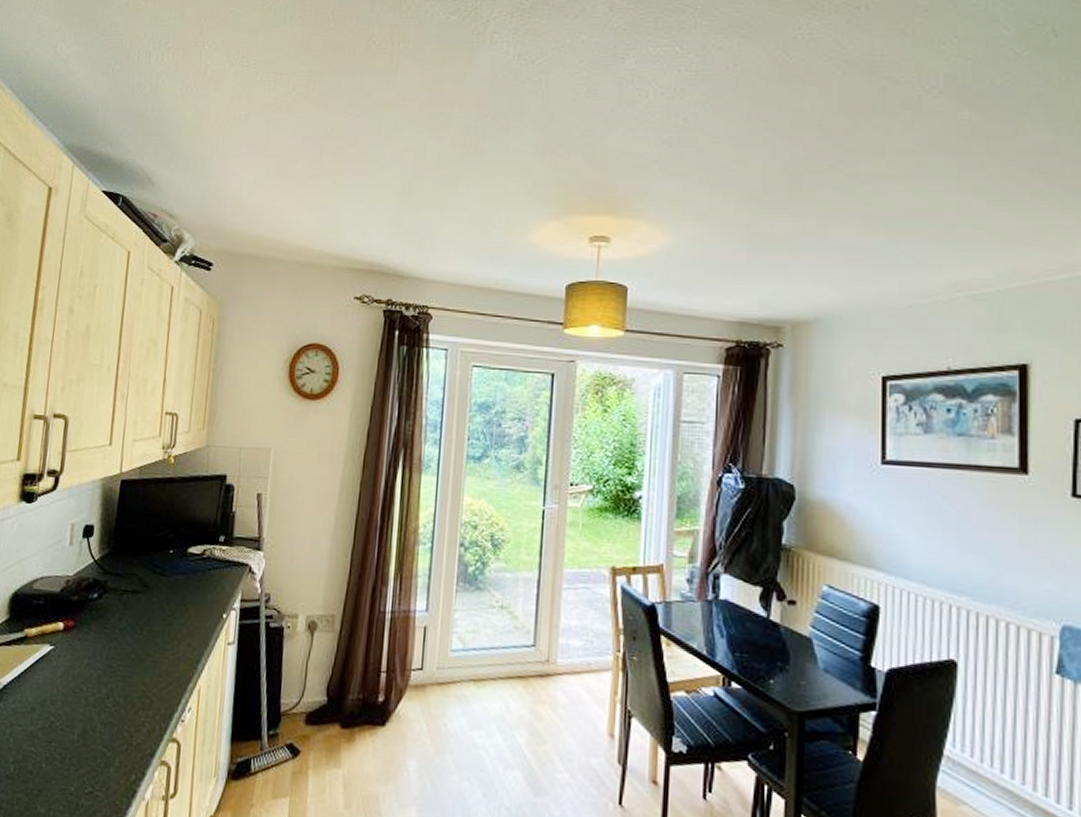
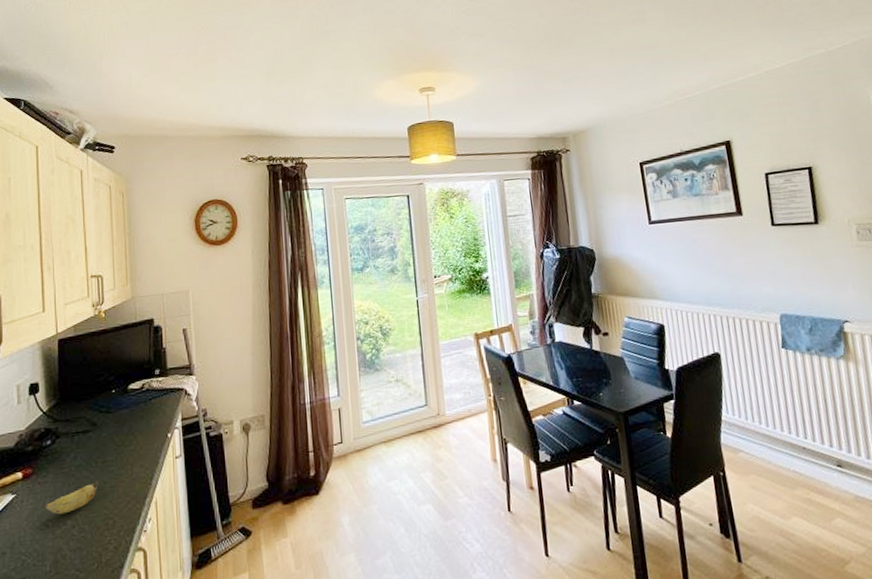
banana: none [81,651,141,681] -> present [45,481,99,515]

